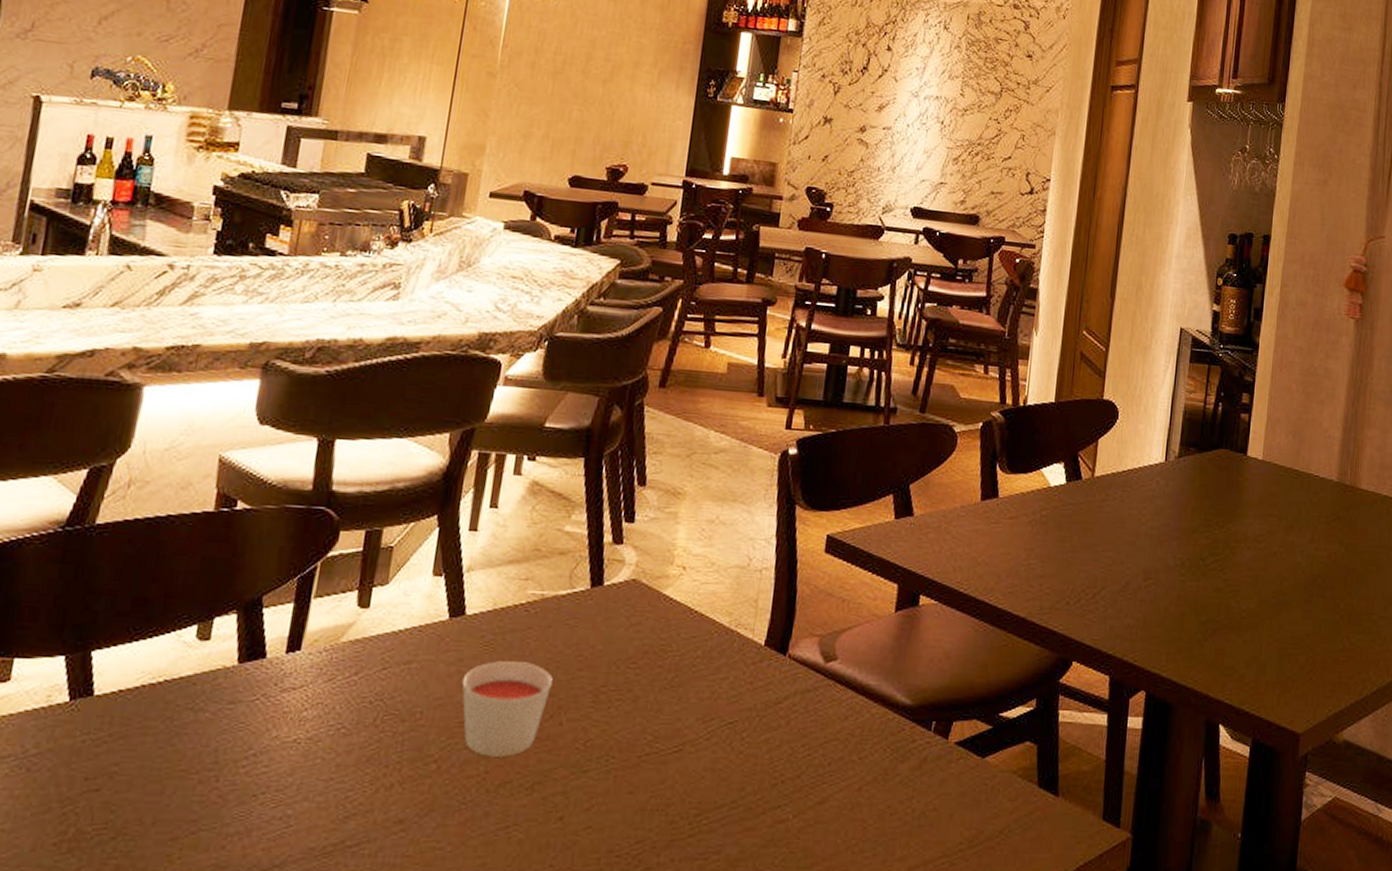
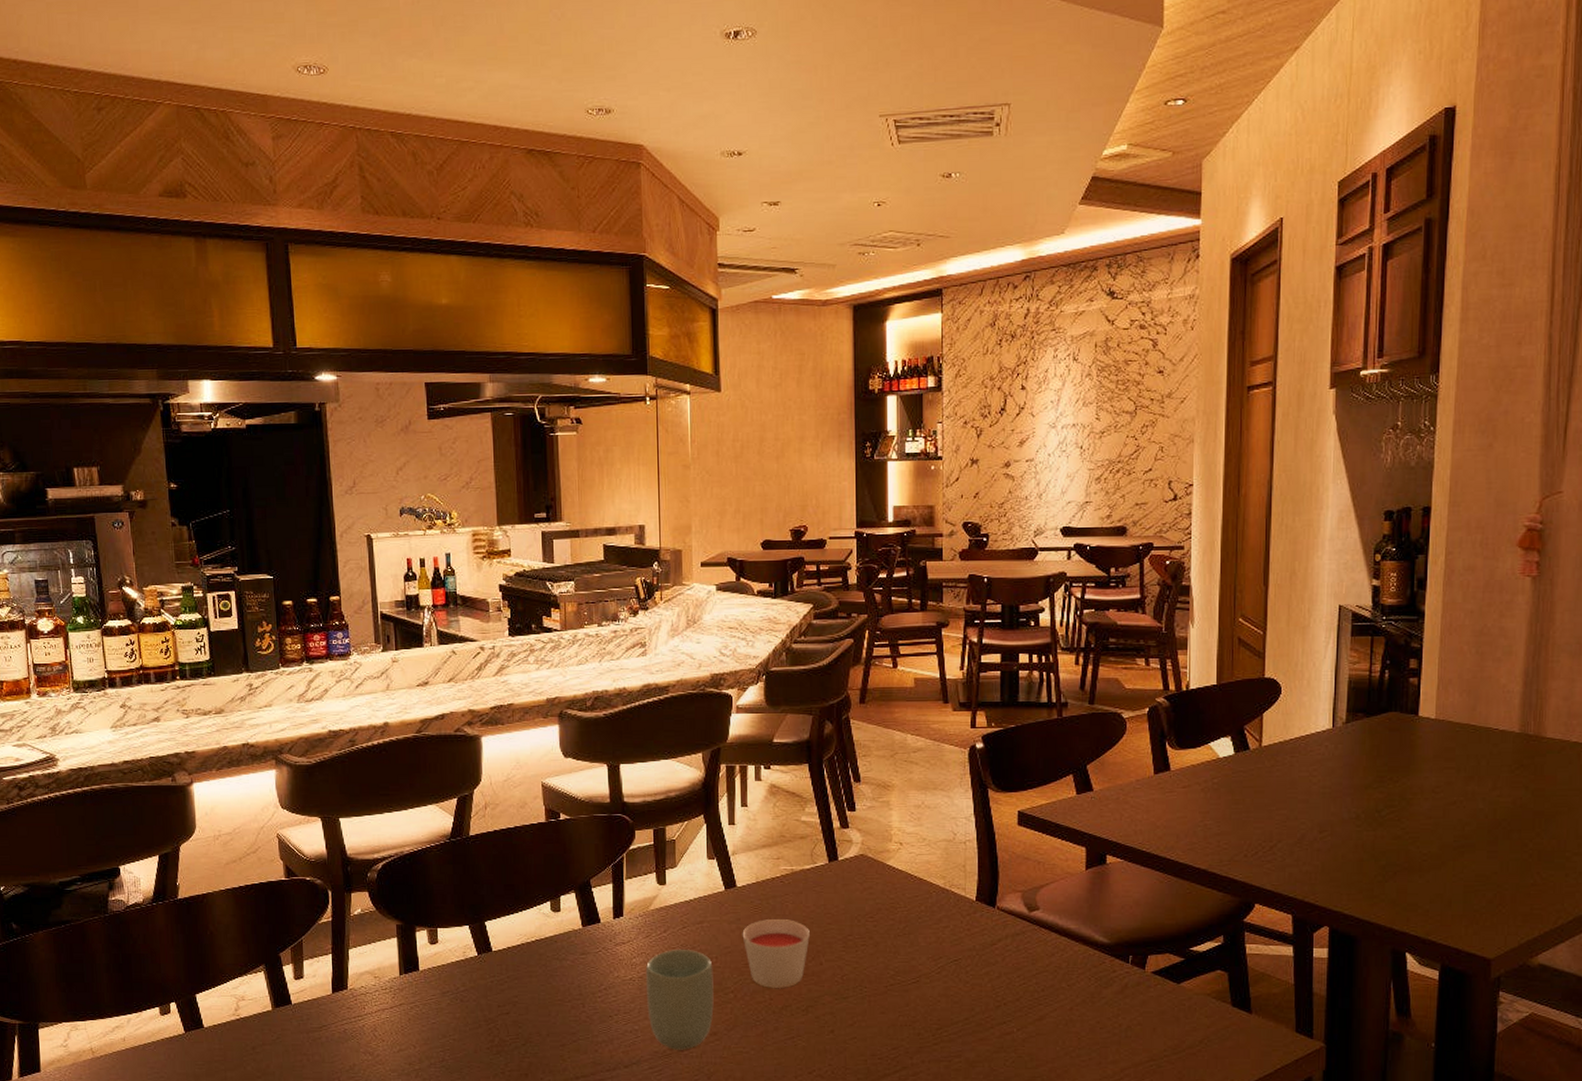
cup: none [310,700,415,845] -> present [645,950,714,1050]

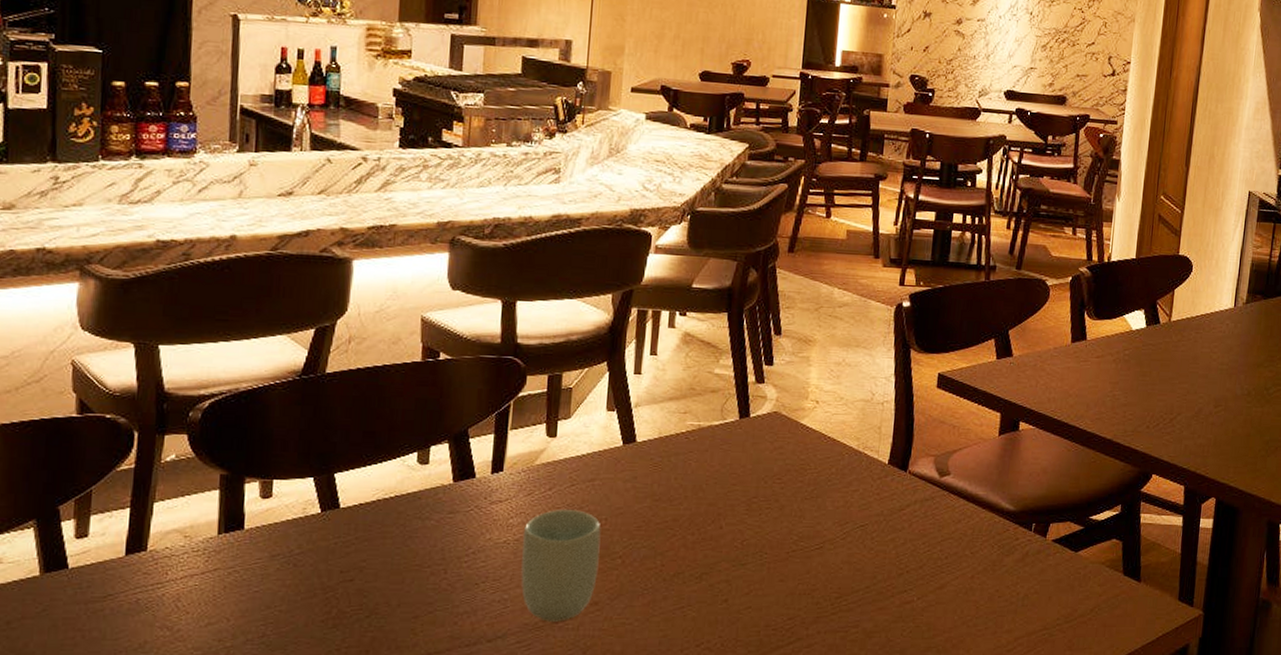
candle: present [742,919,810,988] -> none [637,478,712,553]

